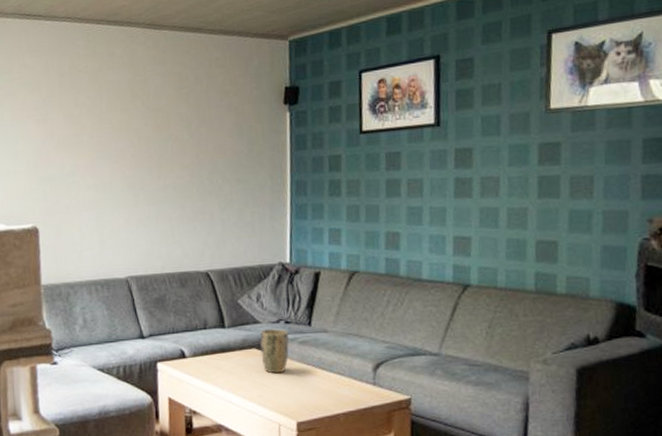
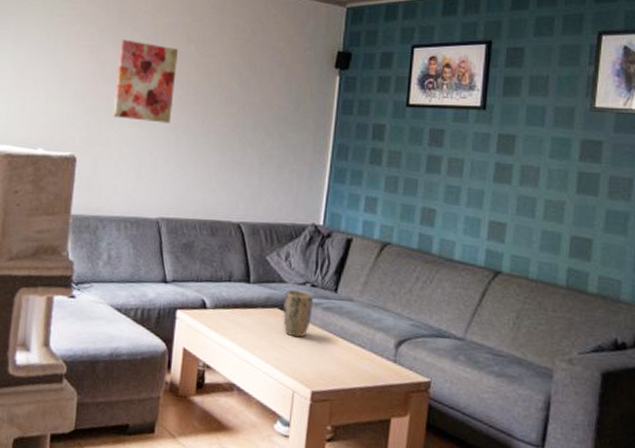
wall art: none [65,103,127,184] -> present [112,39,179,123]

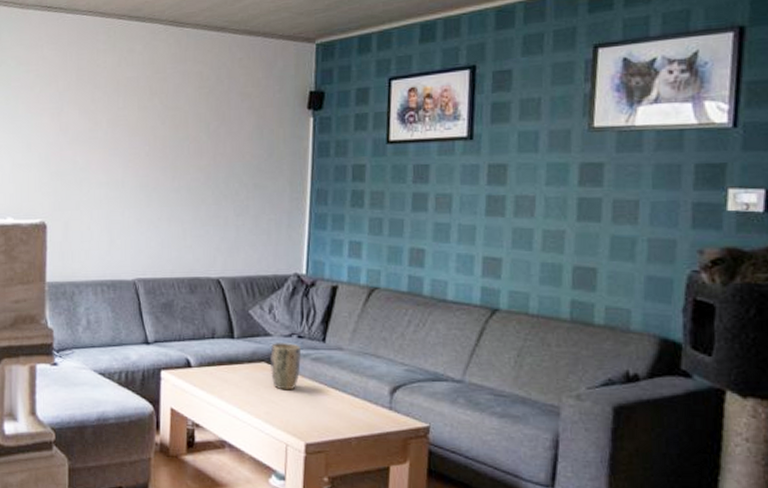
wall art: present [112,39,179,123] -> none [80,98,143,182]

